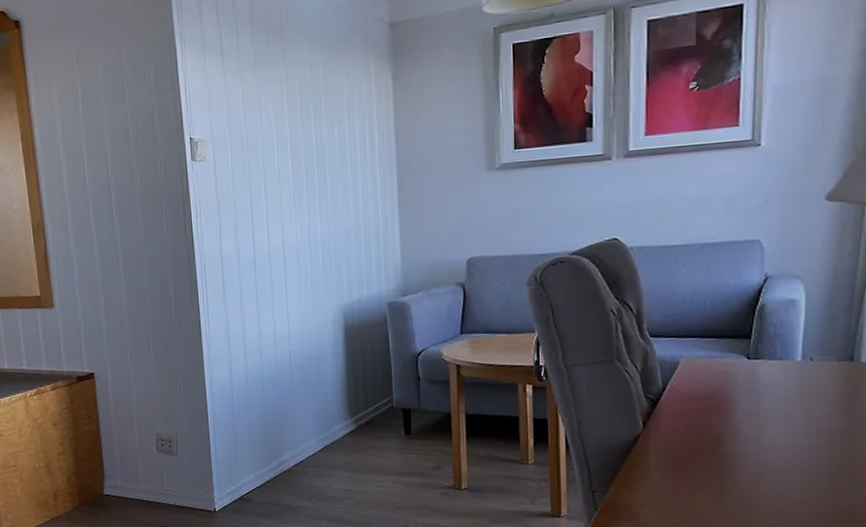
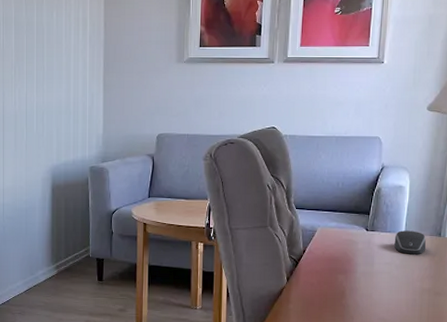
computer mouse: none [787,356,834,386] -> present [394,230,427,254]

